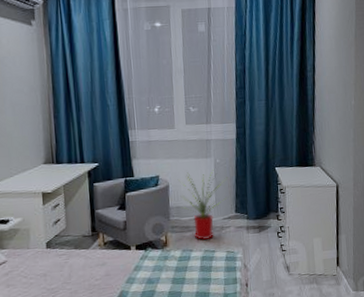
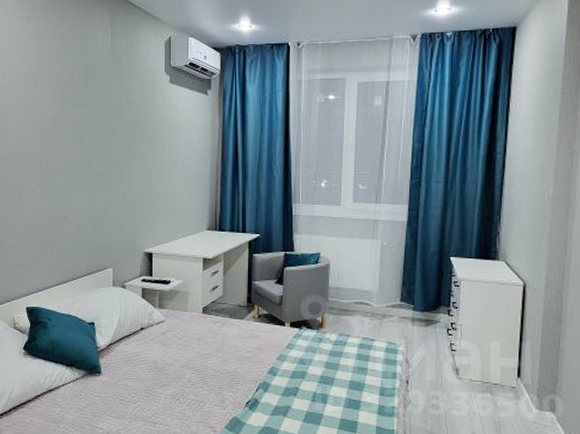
house plant: present [178,170,228,240] -> none [340,252,394,326]

